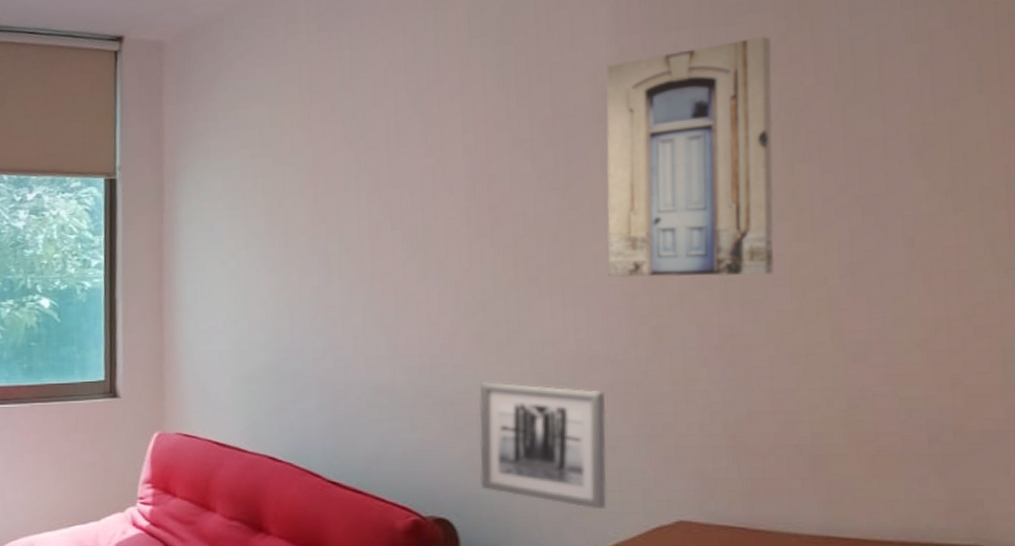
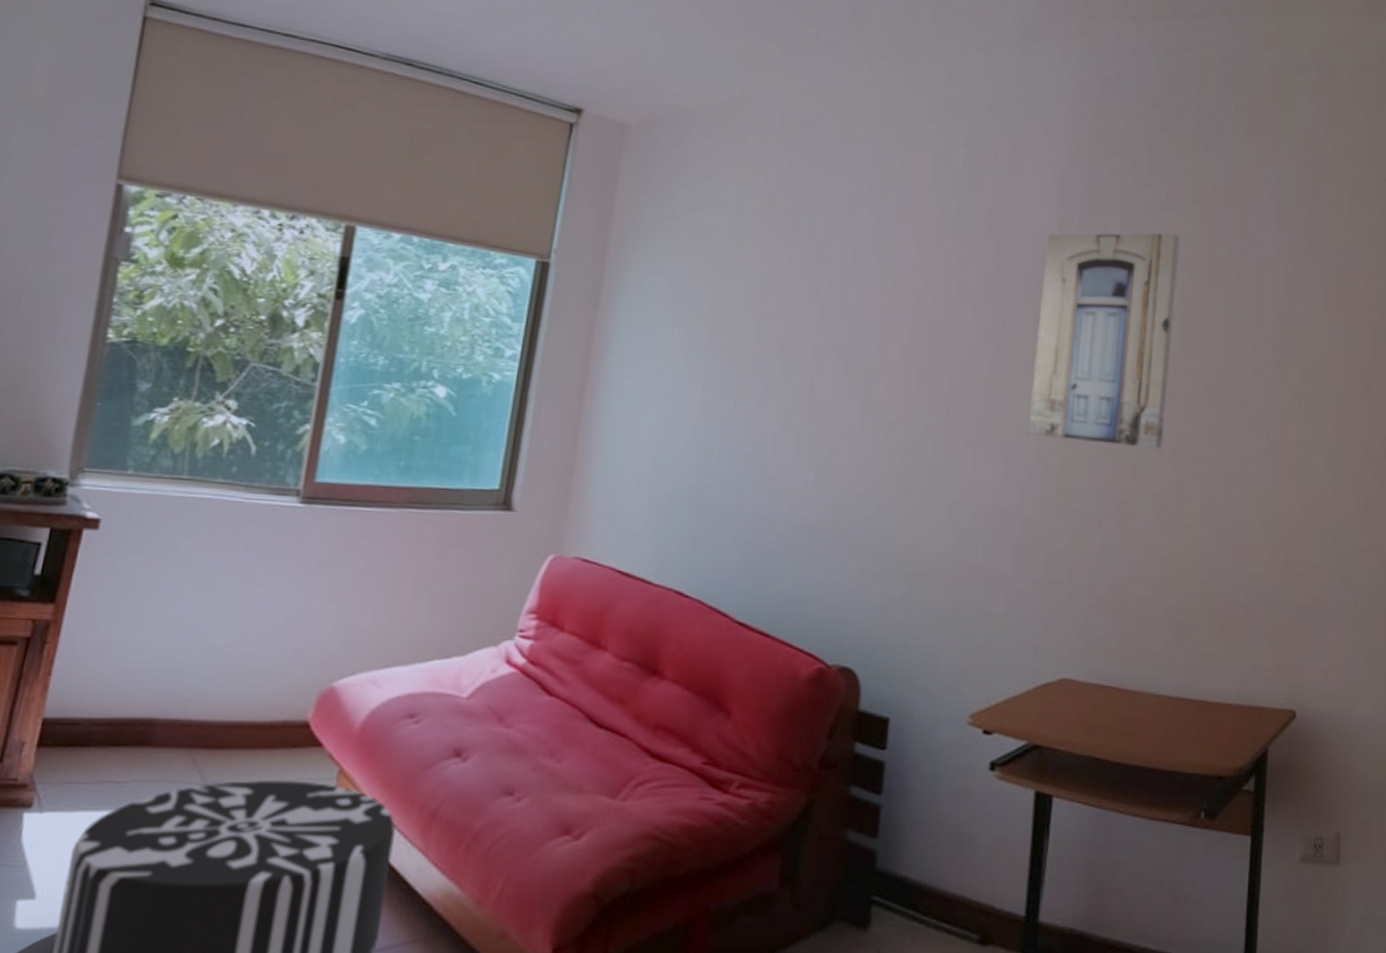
wall art: present [479,382,607,510] -> none [888,527,1012,665]

